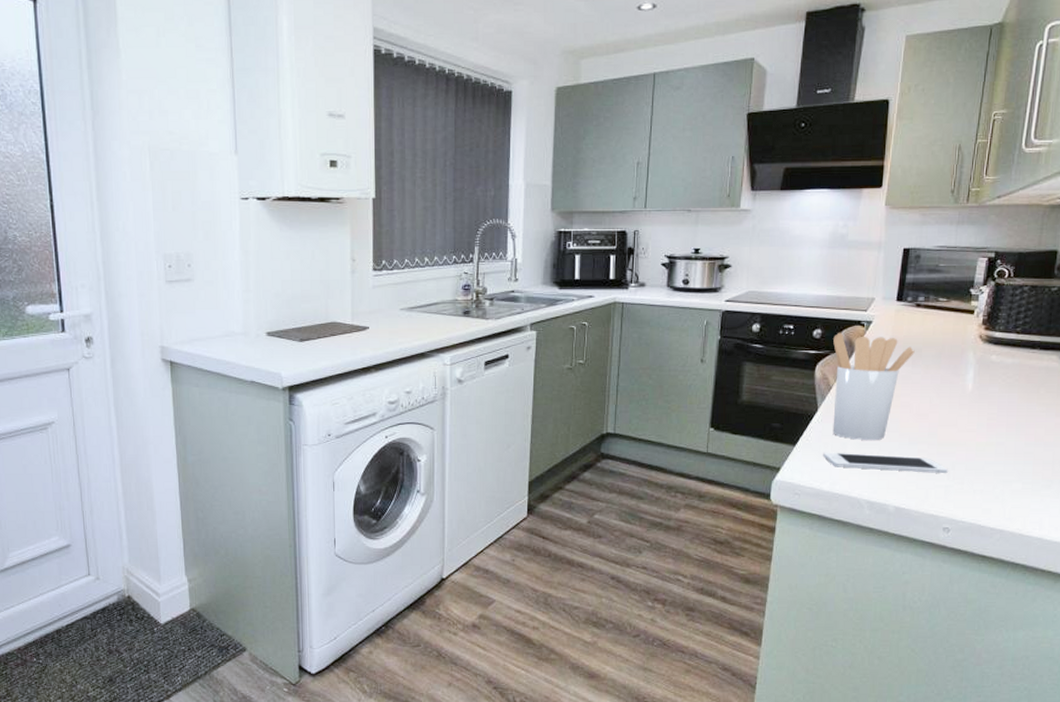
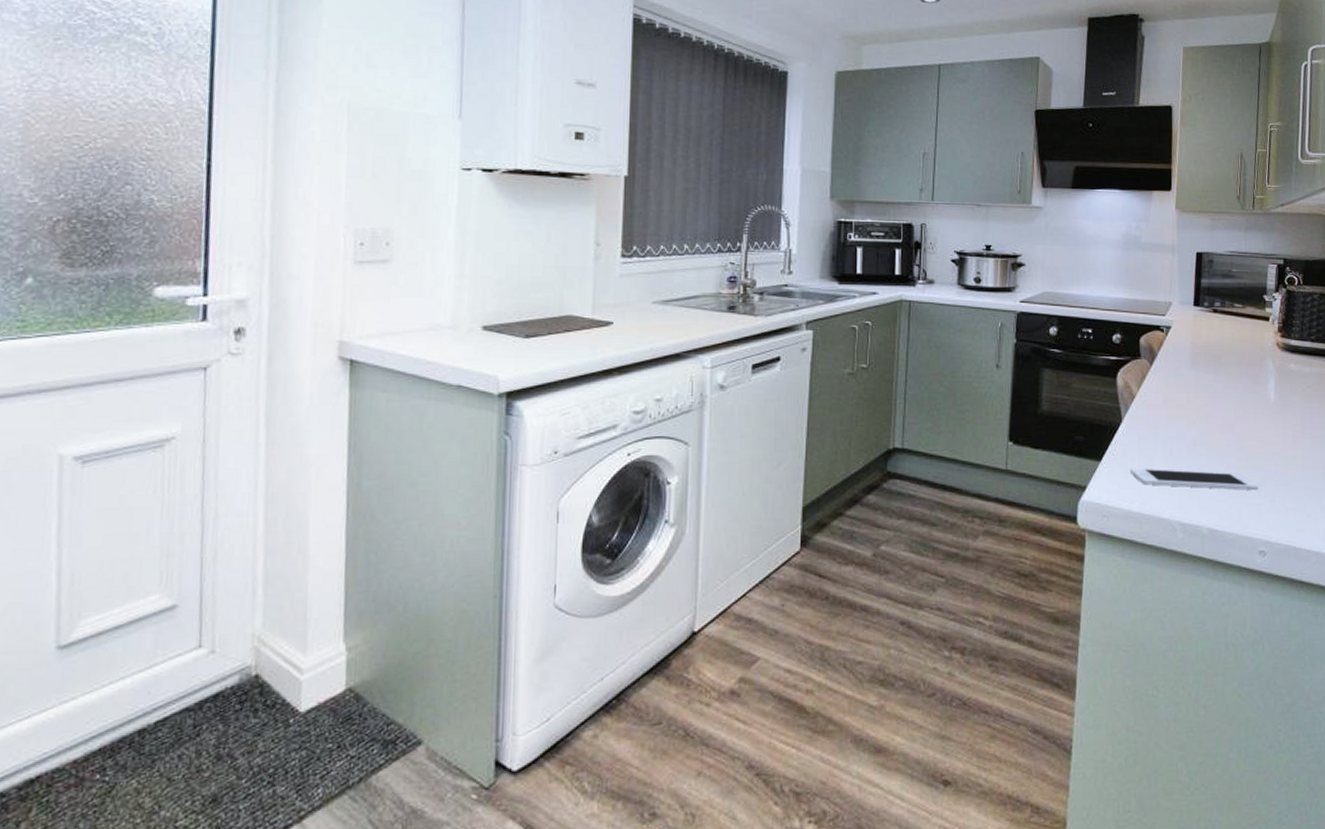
utensil holder: present [832,332,915,440] -> none [1133,337,1216,454]

